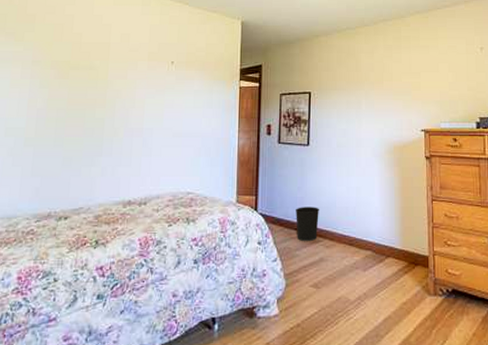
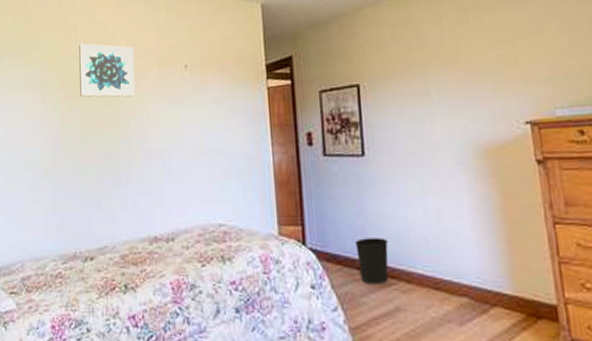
wall art: none [69,32,126,82] -> present [79,43,135,97]

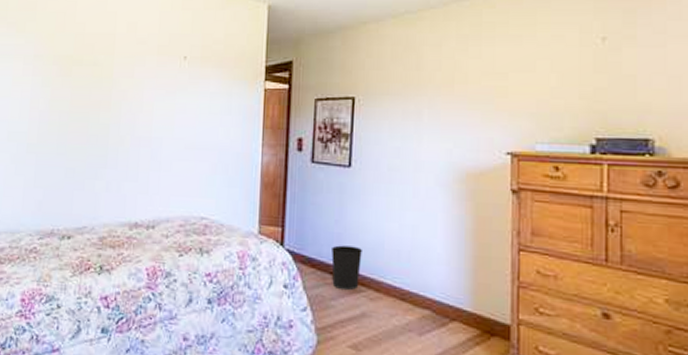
wall art: present [79,43,135,97] -> none [72,21,133,81]

